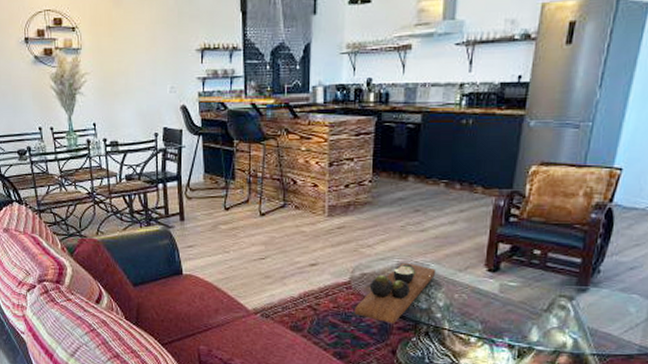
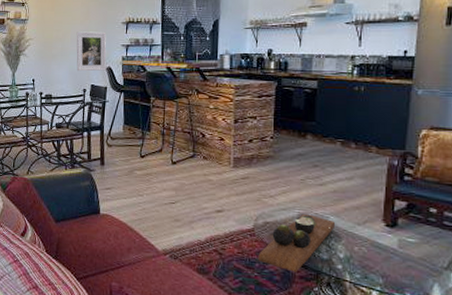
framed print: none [142,62,180,112] -> present [76,31,107,72]

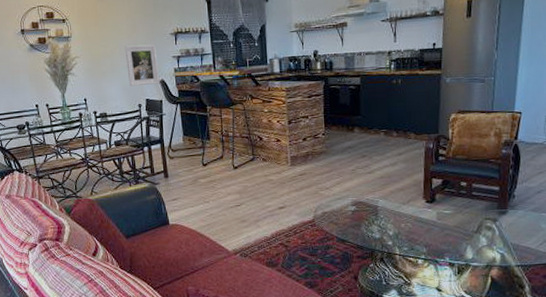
decorative tray: present [258,213,336,272] -> none [320,200,385,253]

